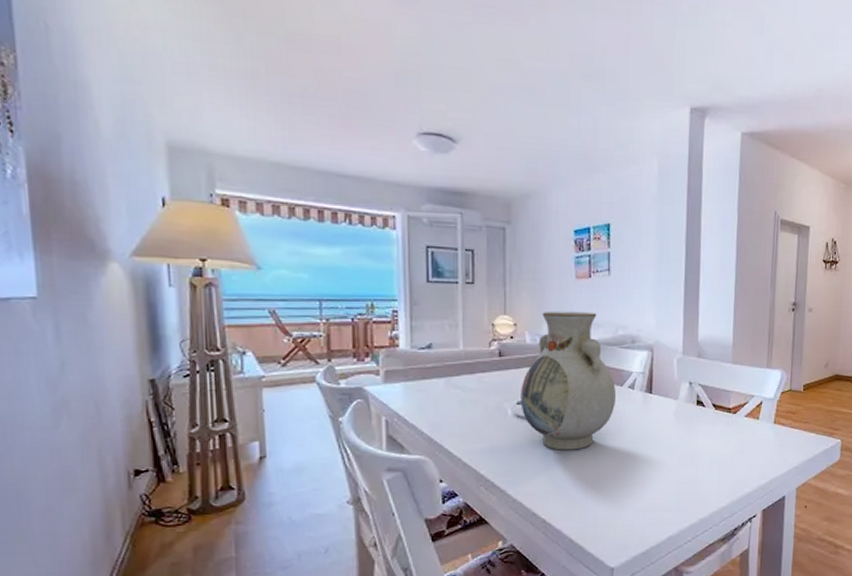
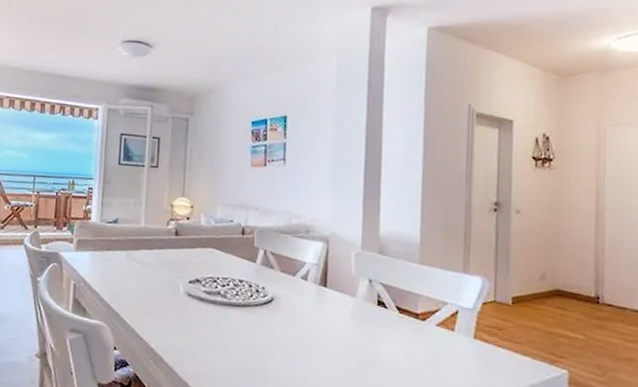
vase: present [520,311,617,450] -> none [192,196,288,337]

